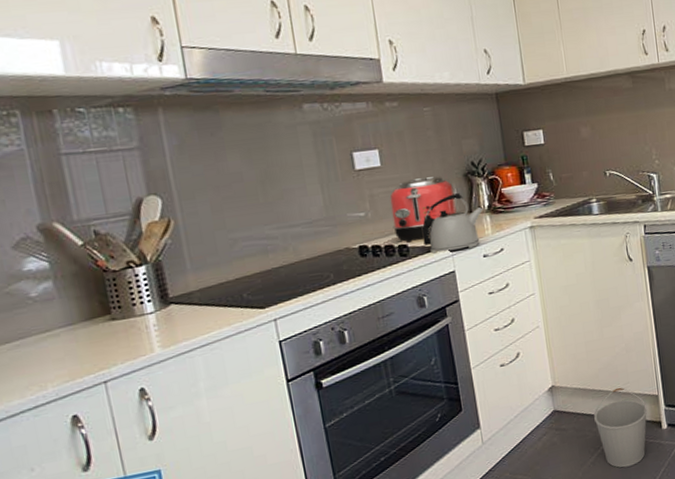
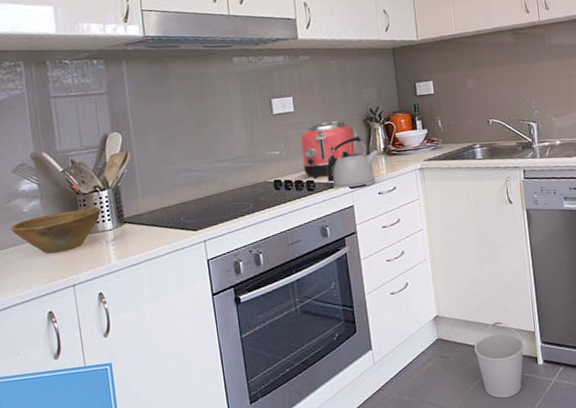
bowl: none [13,287,139,347] -> present [10,207,102,255]

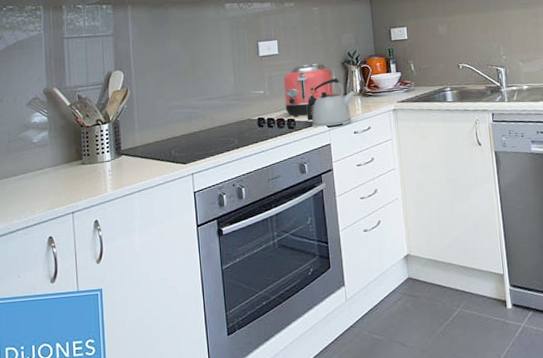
bowl: present [10,207,102,255] -> none [21,139,102,183]
bucket: present [474,321,525,398] -> none [444,262,494,342]

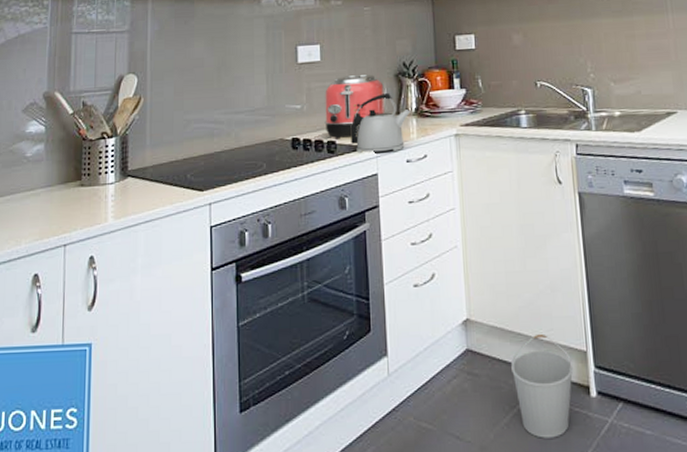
bucket: none [444,262,494,342] -> present [511,333,574,438]

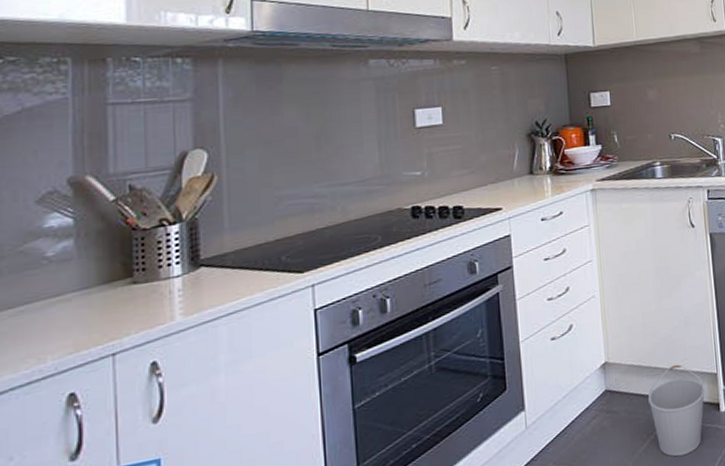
toaster: present [324,74,385,139] -> none [449,135,517,204]
kettle: present [350,93,411,153] -> none [479,153,545,216]

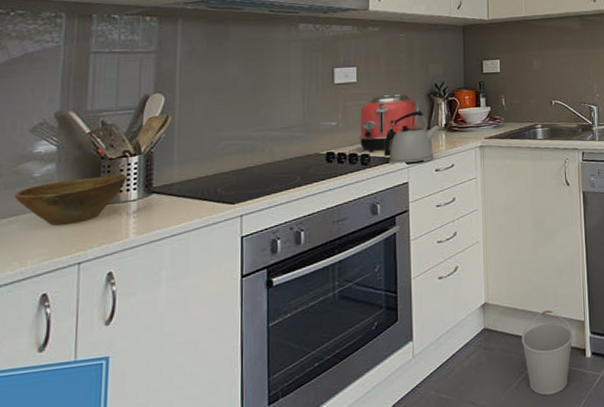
bowl: none [22,247,168,314] -> present [14,174,128,227]
toaster: none [449,135,517,204] -> present [359,94,417,153]
kettle: none [479,153,545,216] -> present [384,111,441,164]

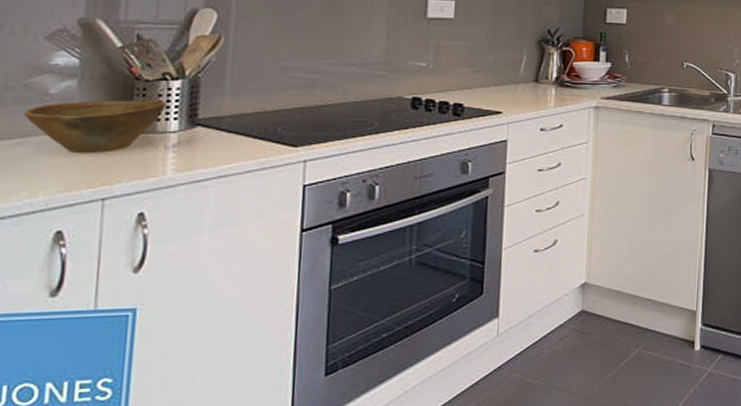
toaster: present [359,94,417,153] -> none [452,37,524,102]
kettle: present [384,111,441,164] -> none [481,59,551,119]
bucket: present [522,309,573,396] -> none [623,295,682,388]

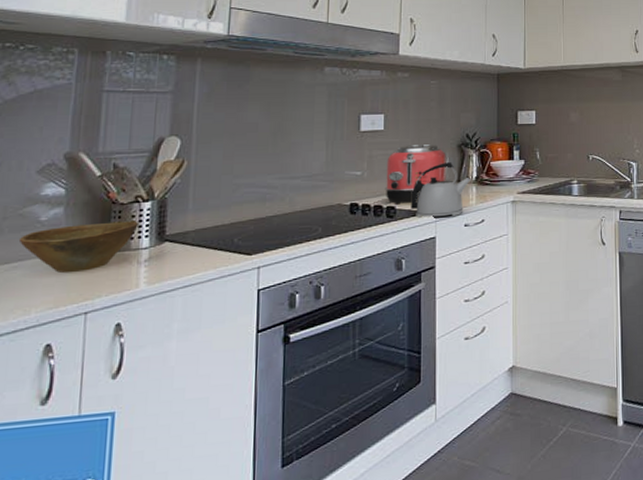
toaster: none [452,37,524,102] -> present [385,144,446,205]
kettle: none [481,59,551,119] -> present [411,162,471,218]

